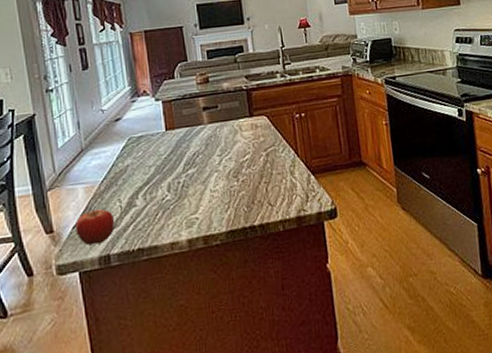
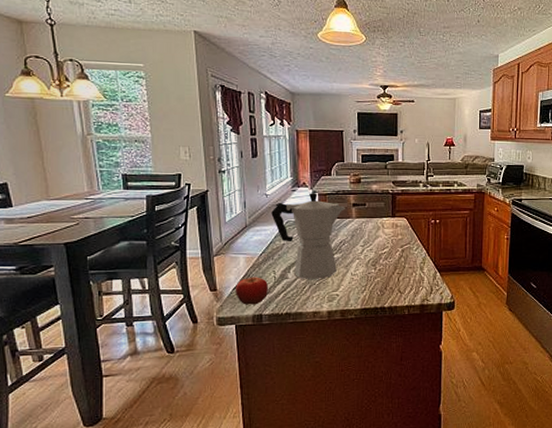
moka pot: none [110,101,196,205] -> present [271,193,346,279]

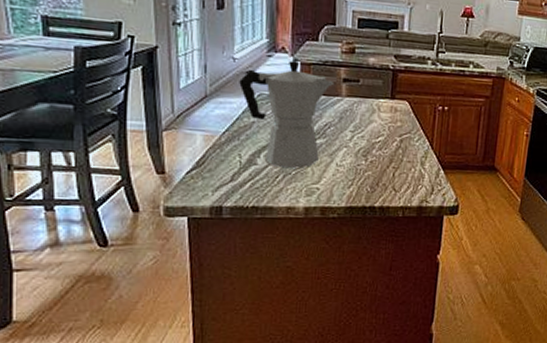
fruit: present [236,275,269,305] -> none [189,158,233,194]

